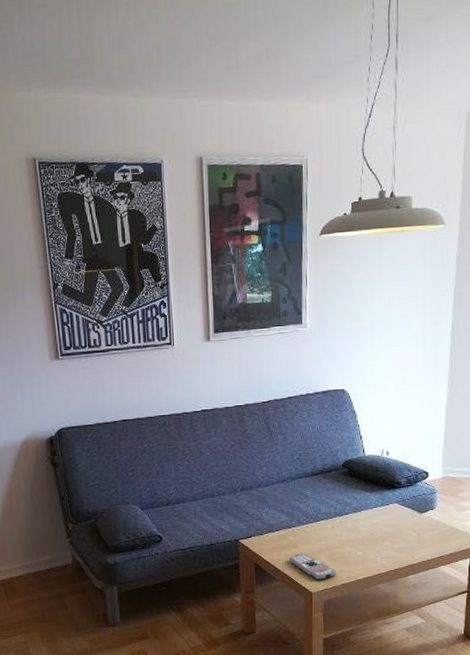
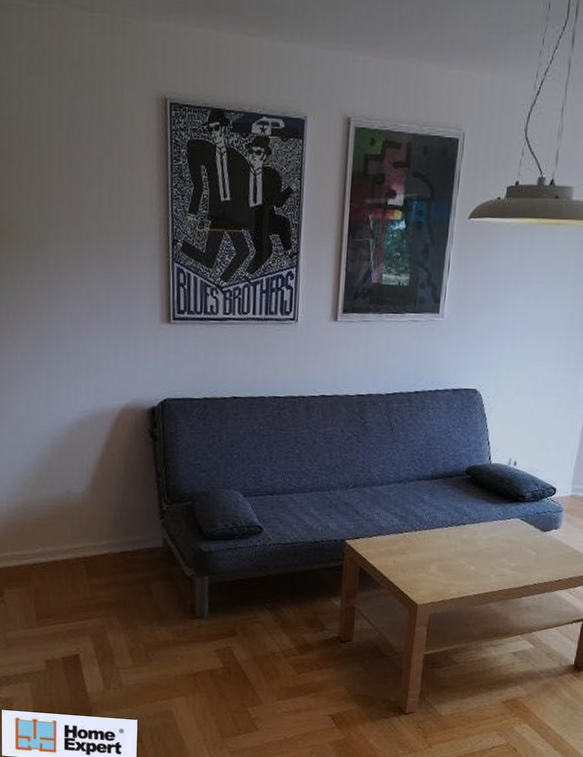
remote control: present [290,553,337,580] -> none [397,561,446,592]

